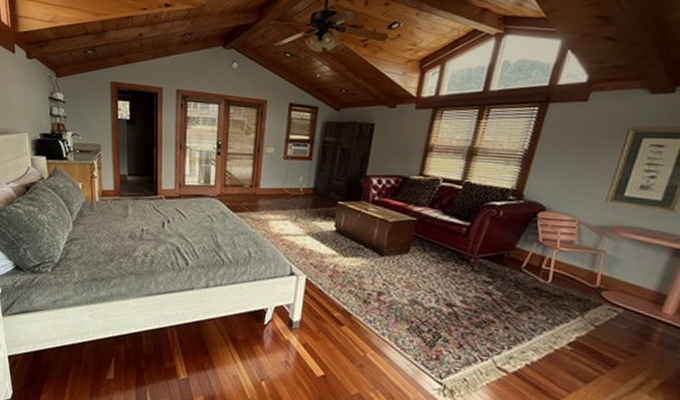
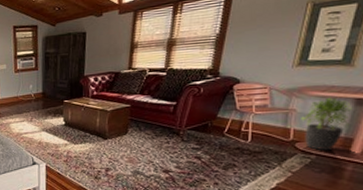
potted plant: none [610,242,669,306] -> present [301,97,353,151]

